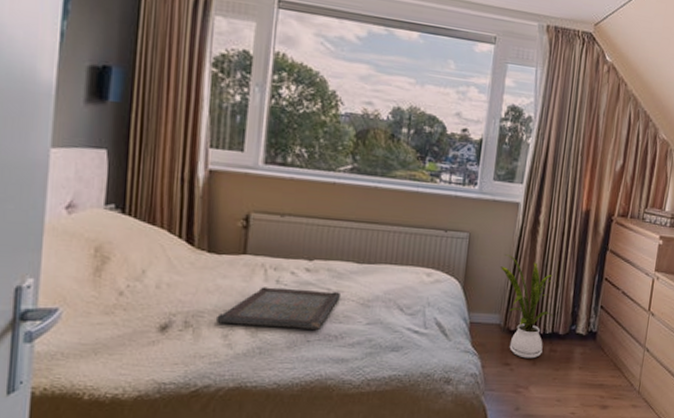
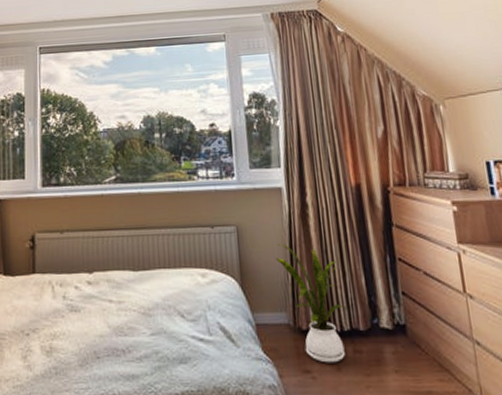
serving tray: present [215,287,342,329] -> none [15,303,123,345]

